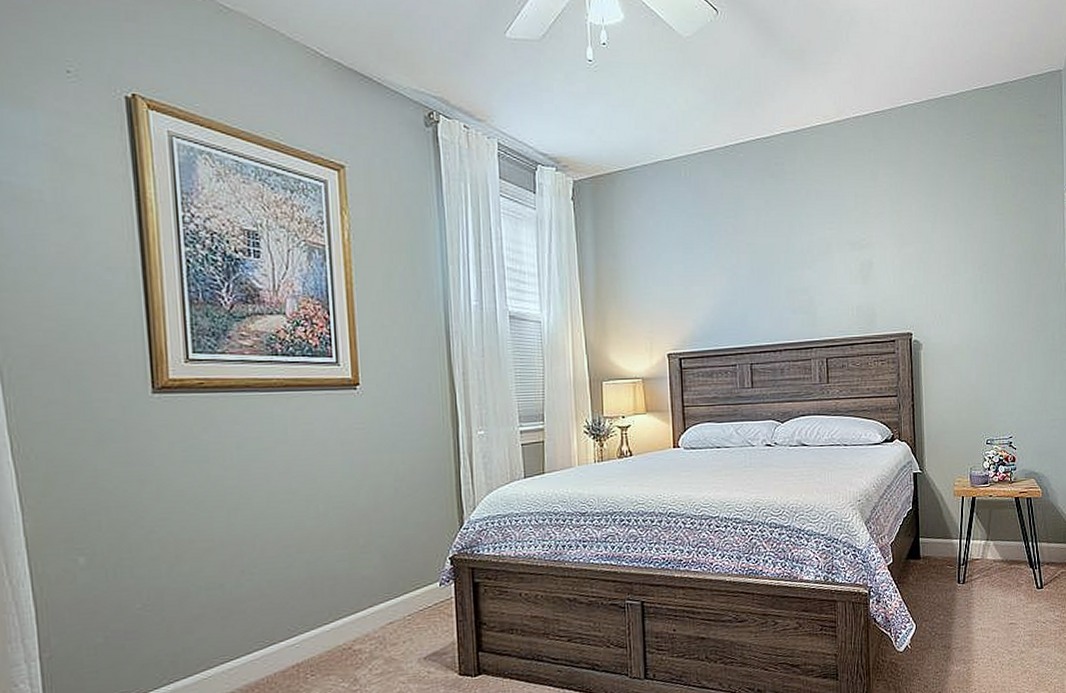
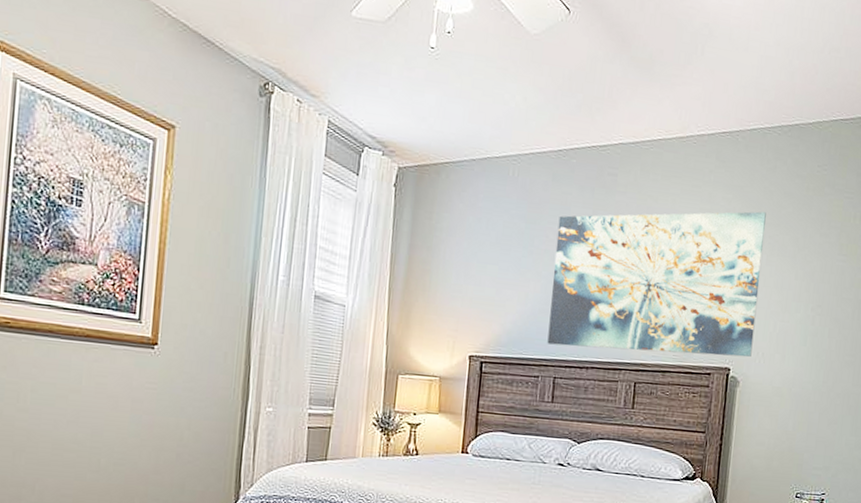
wall art: none [734,183,930,333] -> present [547,211,766,357]

